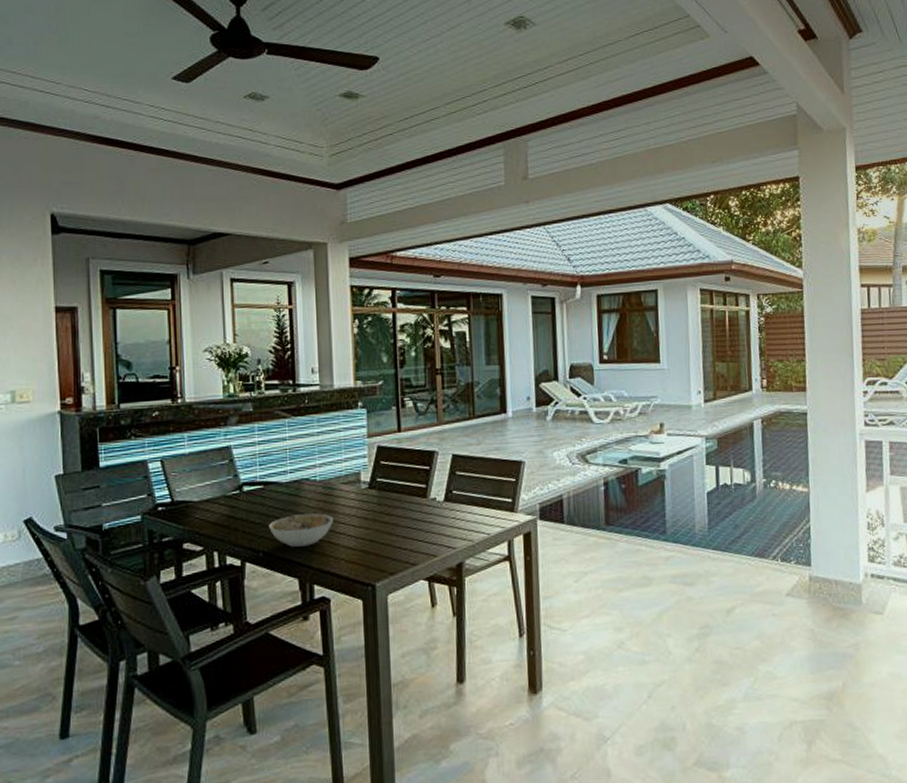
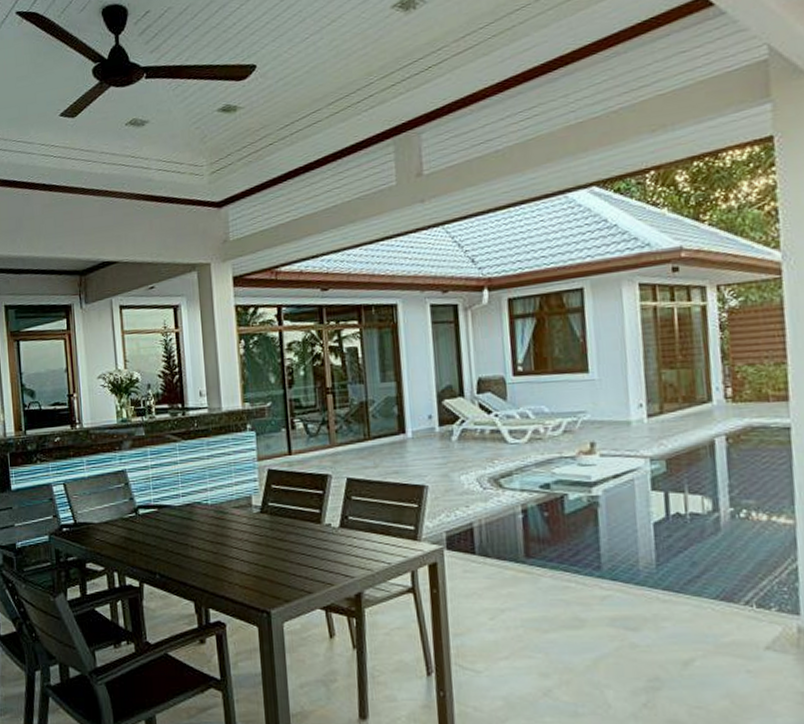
bowl: present [269,513,333,547] -> none [164,537,226,570]

